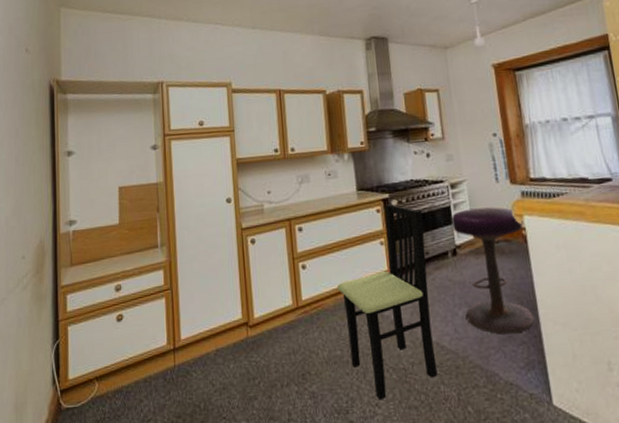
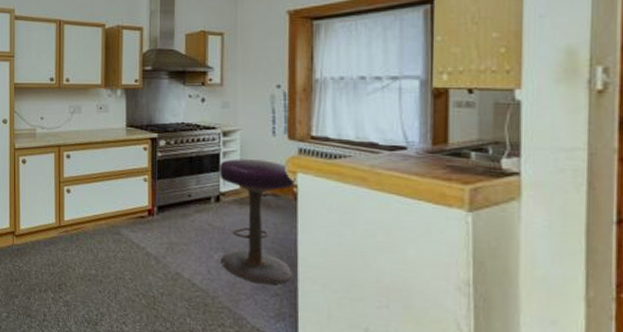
dining chair: present [337,204,438,400] -> none [99,144,190,320]

